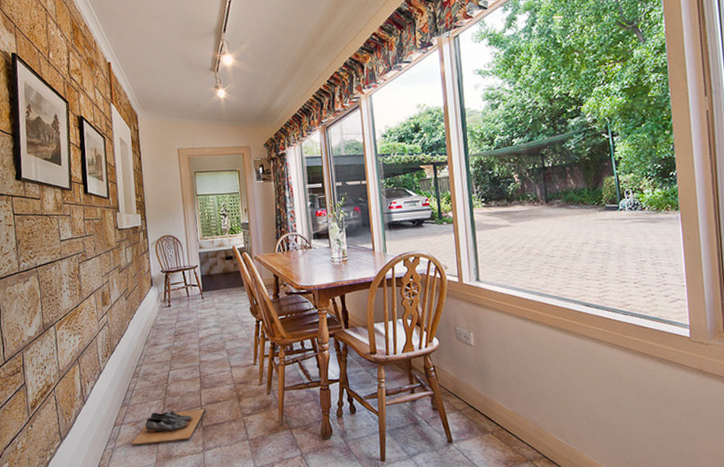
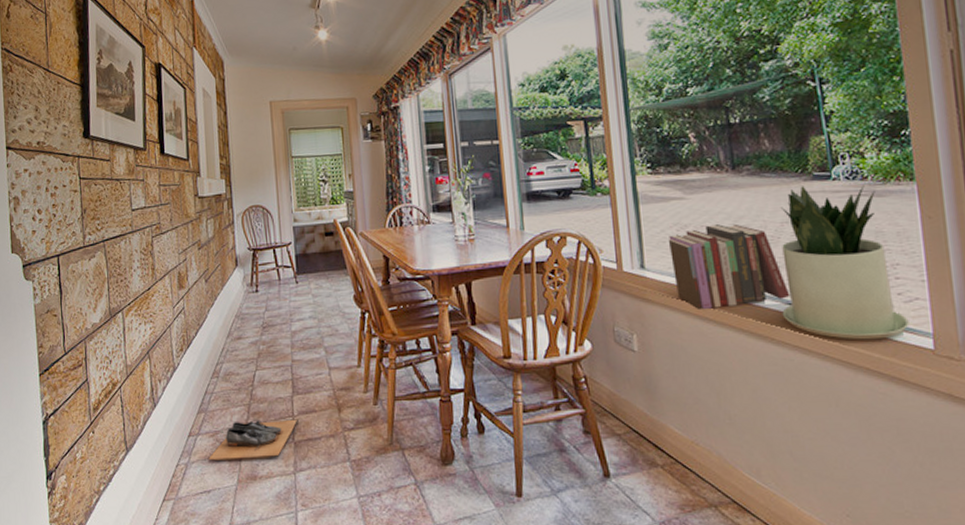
books: none [497,245,588,312] -> present [668,223,790,311]
planter: none [581,214,673,332] -> present [780,185,909,340]

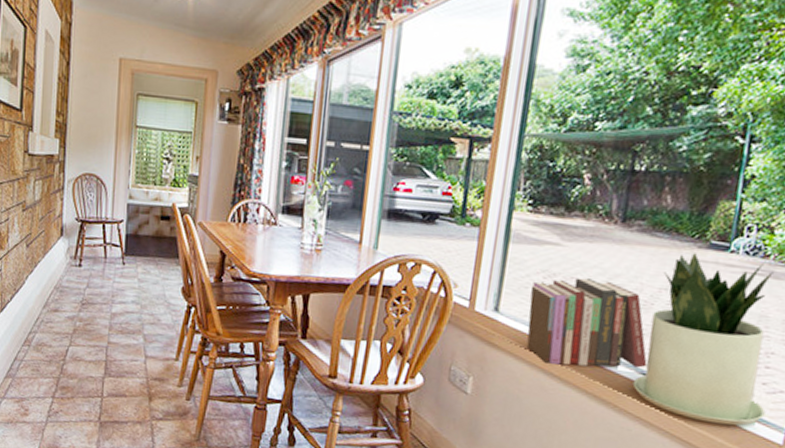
shoe: present [208,419,299,461] -> none [11,392,107,433]

